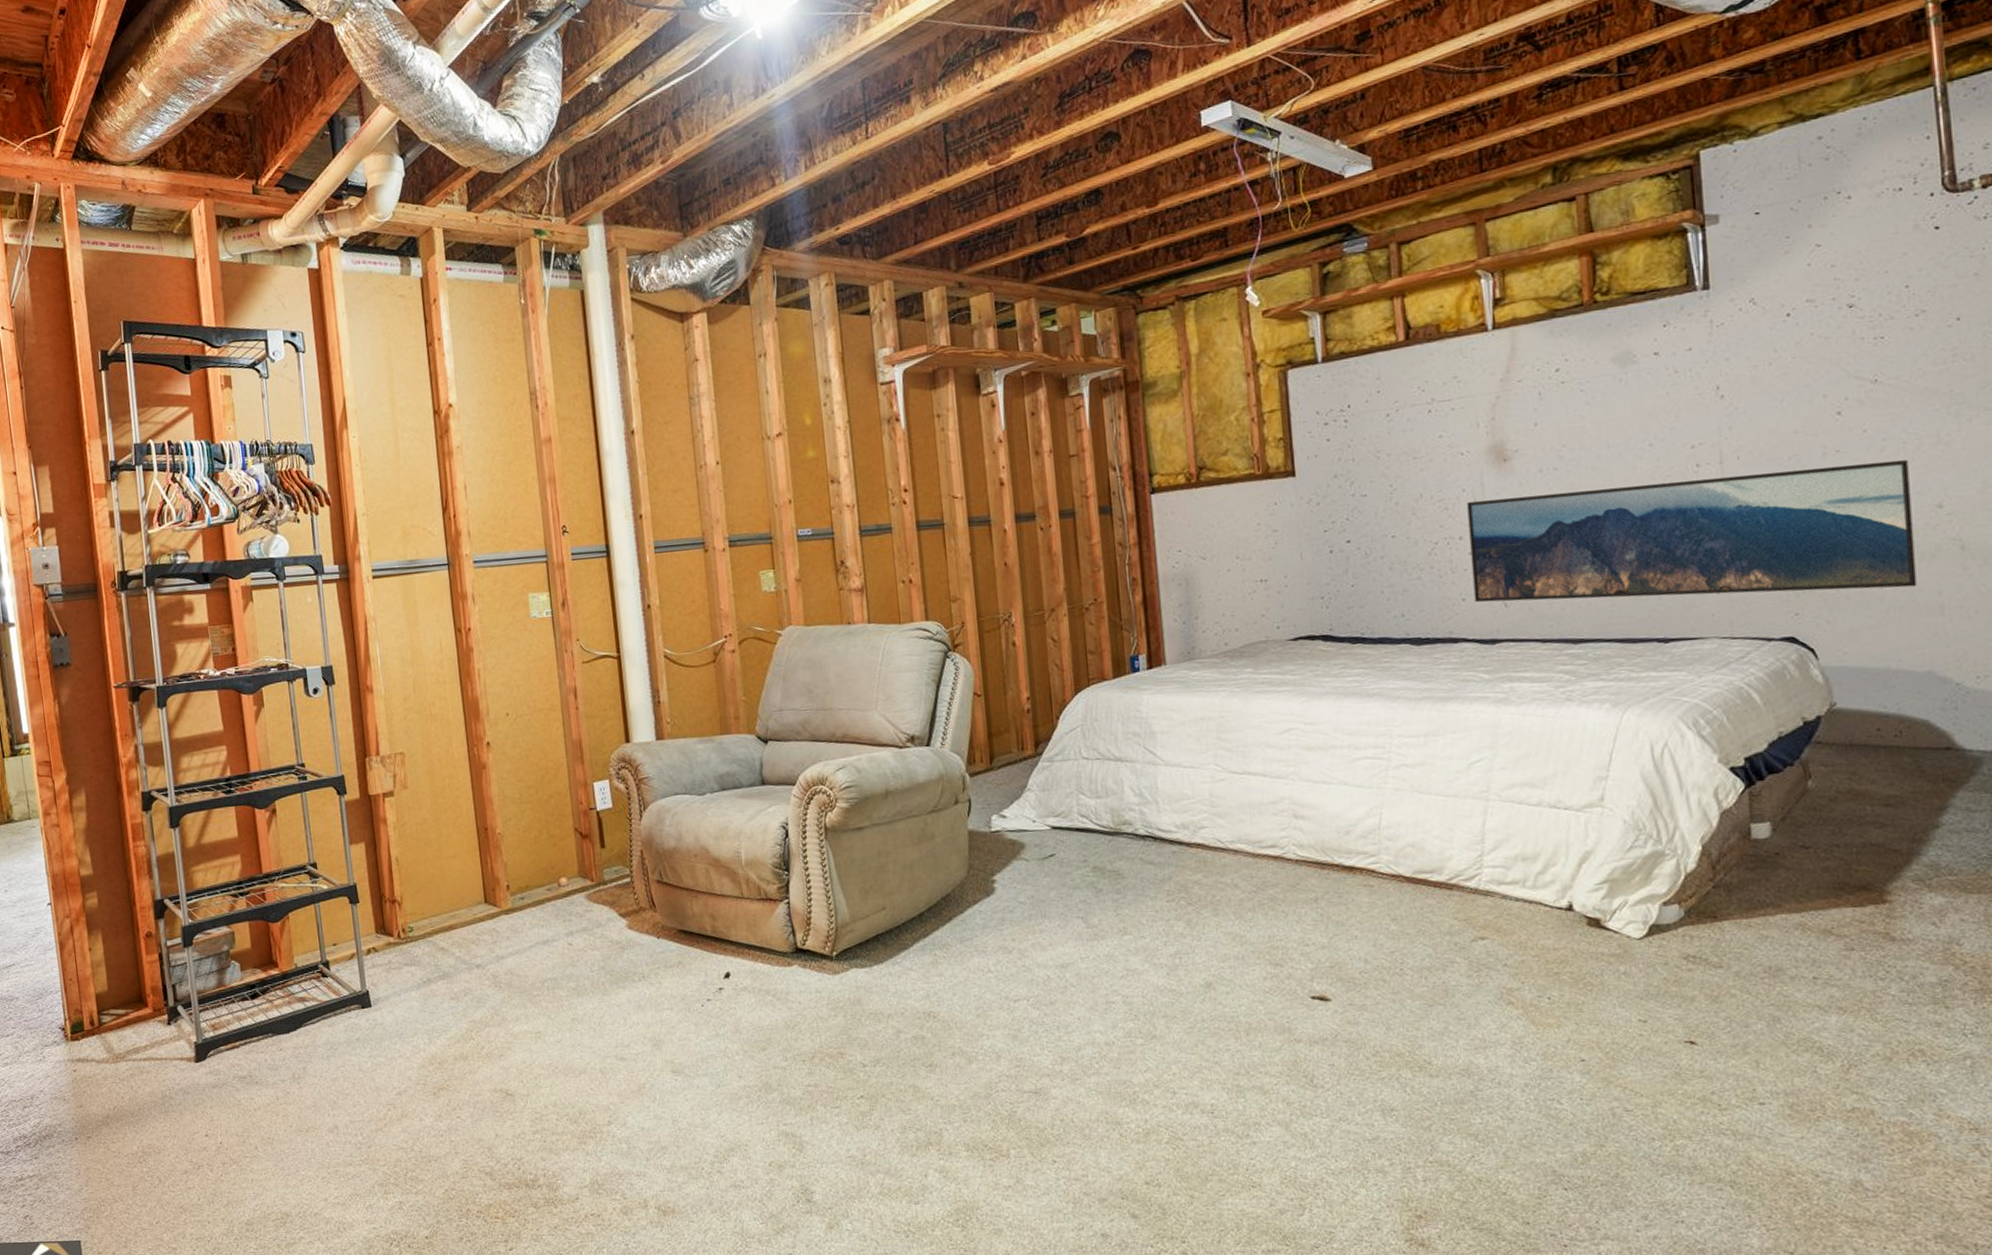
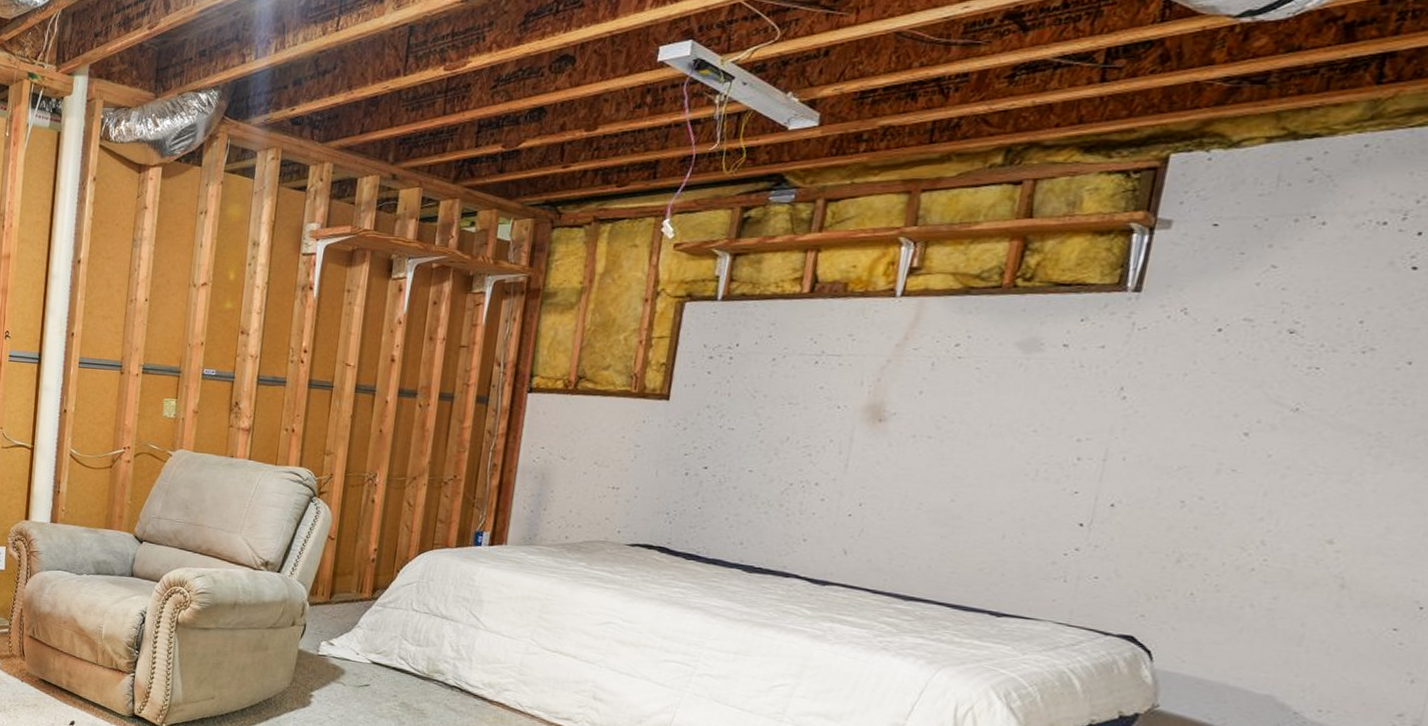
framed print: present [1467,459,1917,603] -> none [815,453,1309,614]

